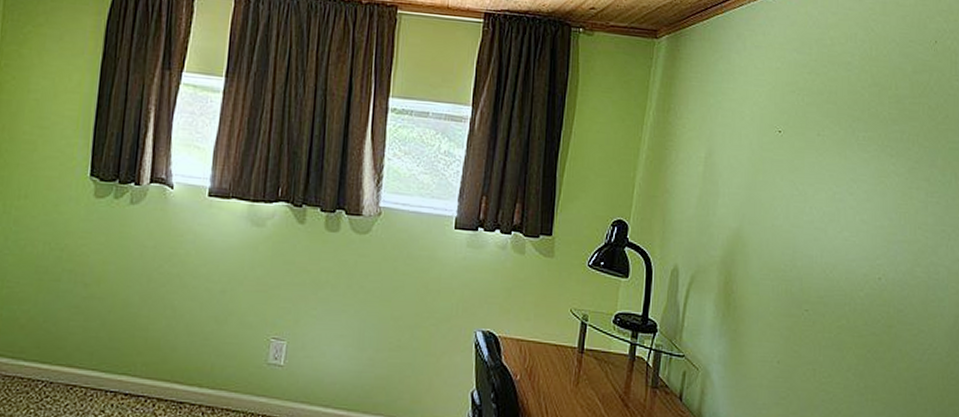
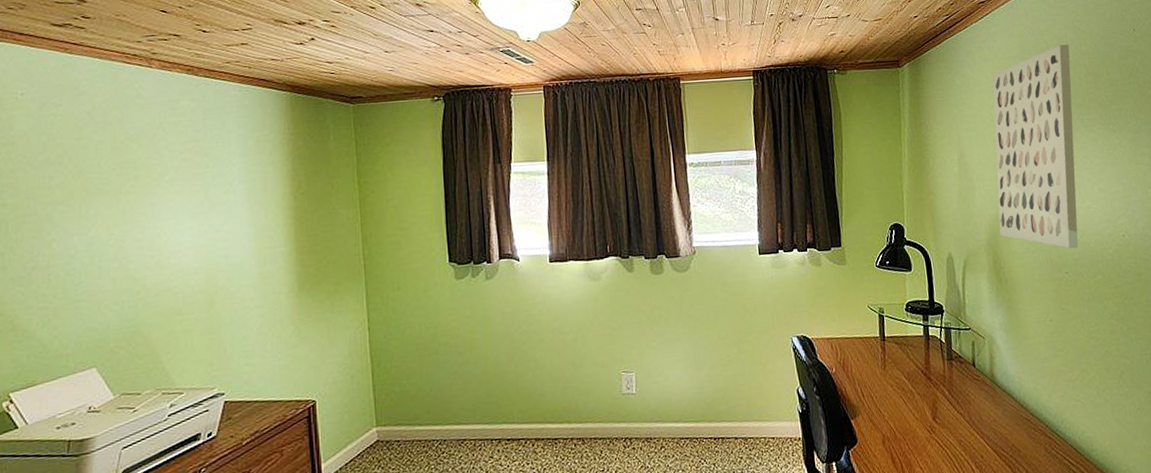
wall art: none [737,44,858,285] -> present [992,44,1079,249]

